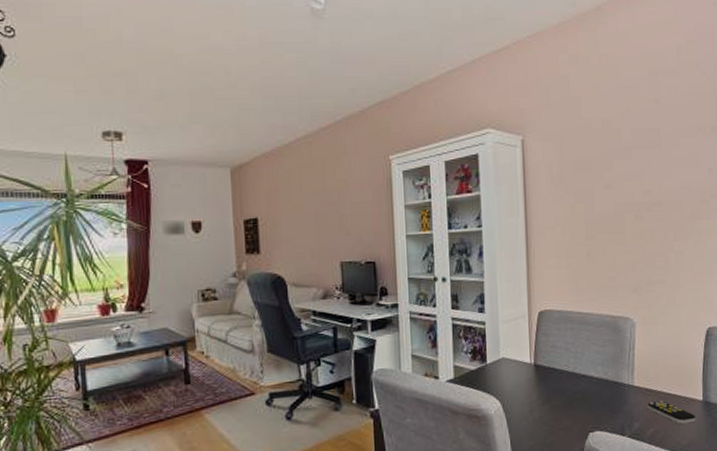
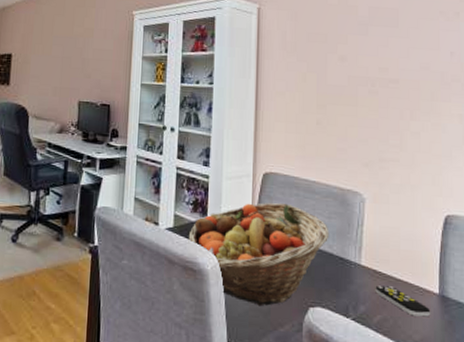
fruit basket: none [469,338,604,440] -> present [188,202,330,307]

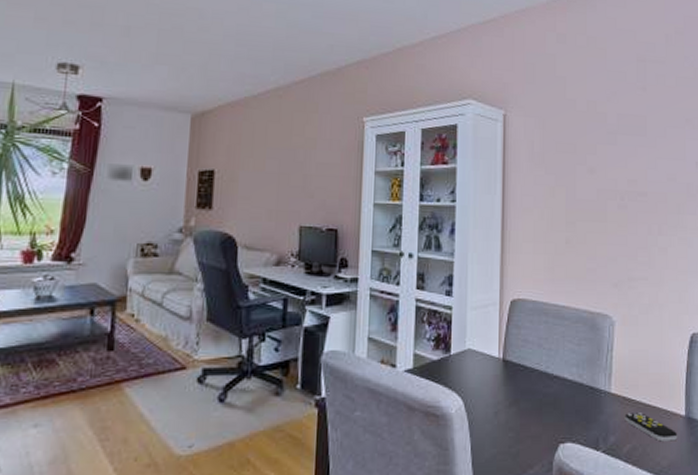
fruit basket: present [188,202,330,307] -> none [430,332,579,449]

